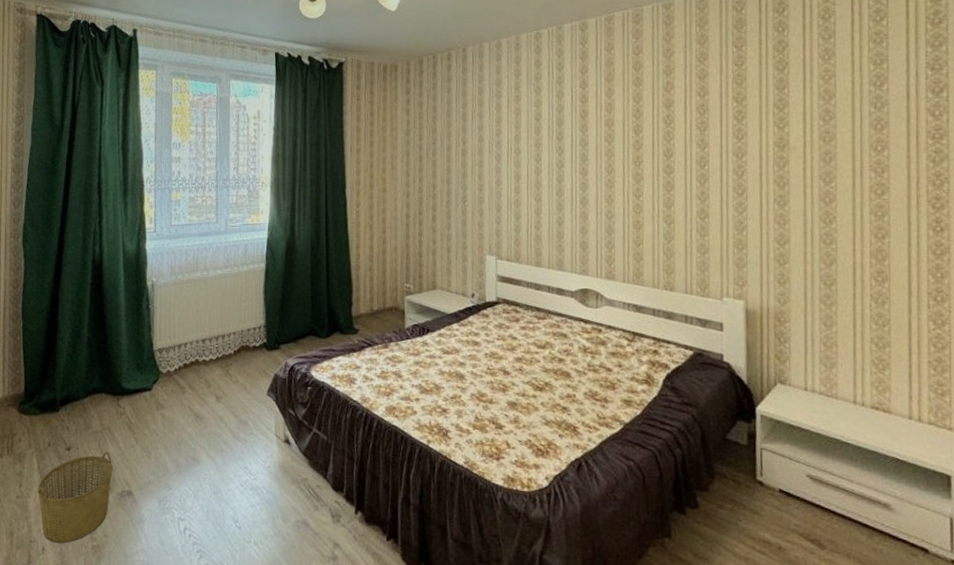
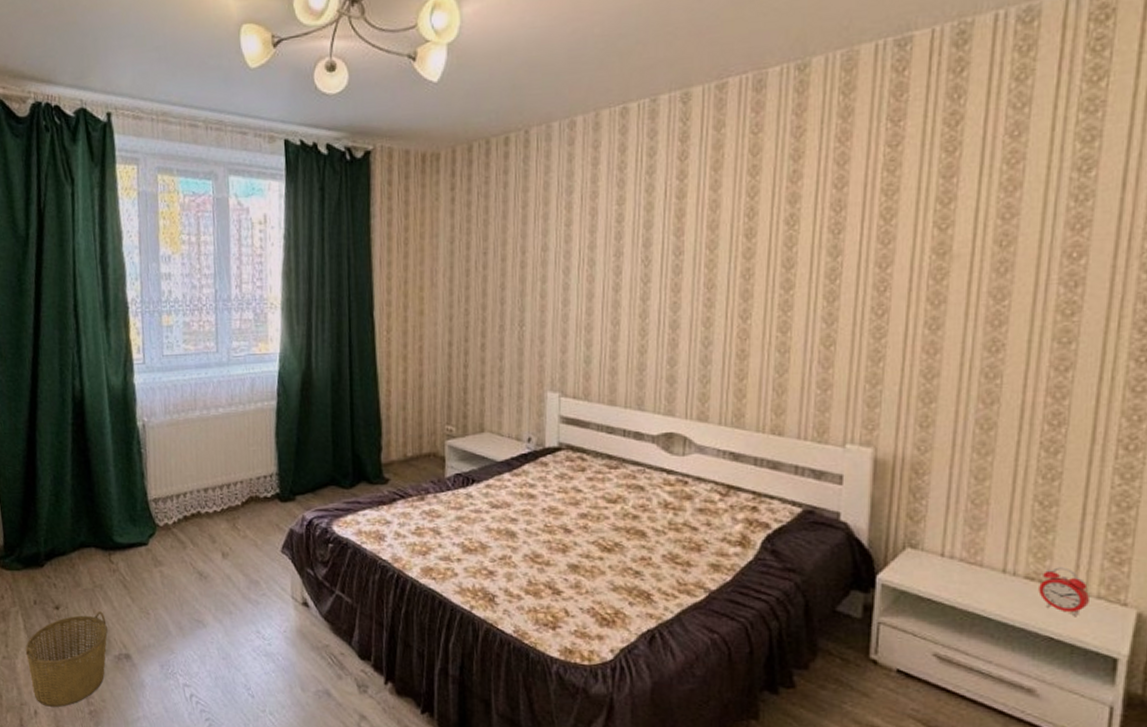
alarm clock: none [883,398,923,439] -> present [1038,567,1089,616]

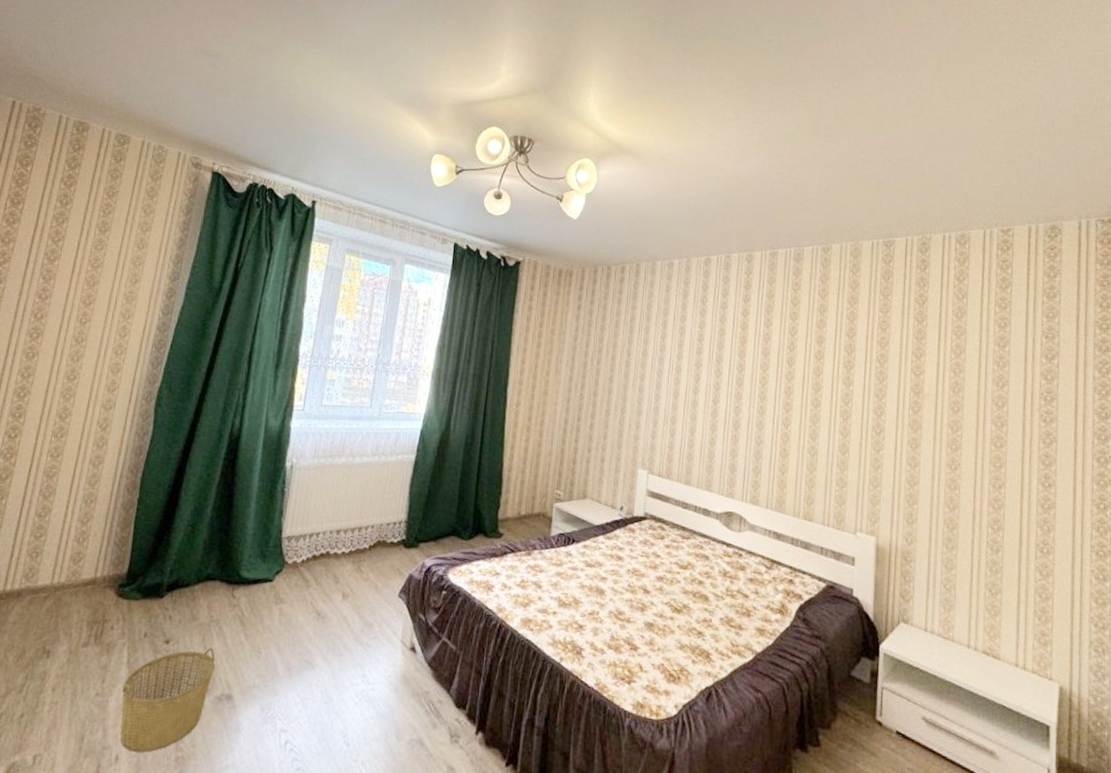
alarm clock: present [1038,567,1089,616] -> none [993,645,1027,687]

